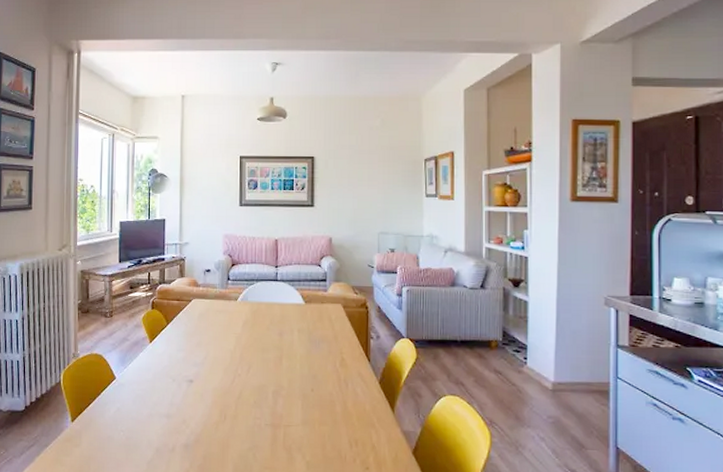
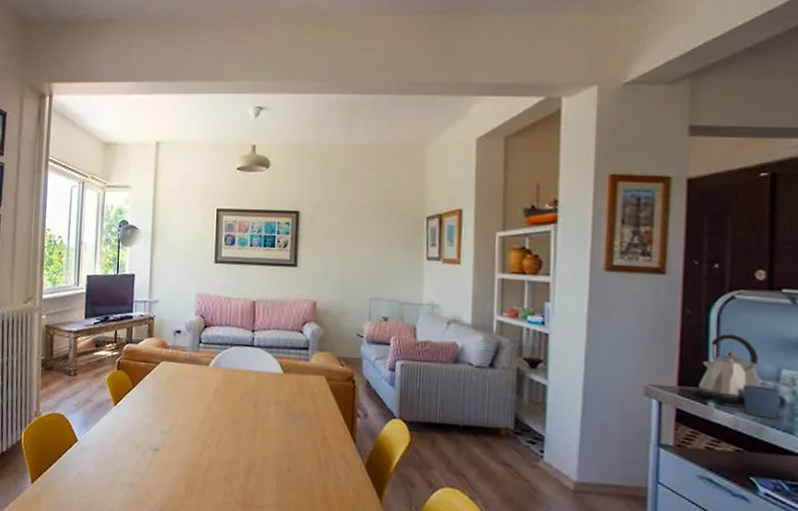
kettle: none [646,250,693,311] -> present [699,334,762,408]
mug: none [678,292,713,318] -> present [742,385,788,419]

